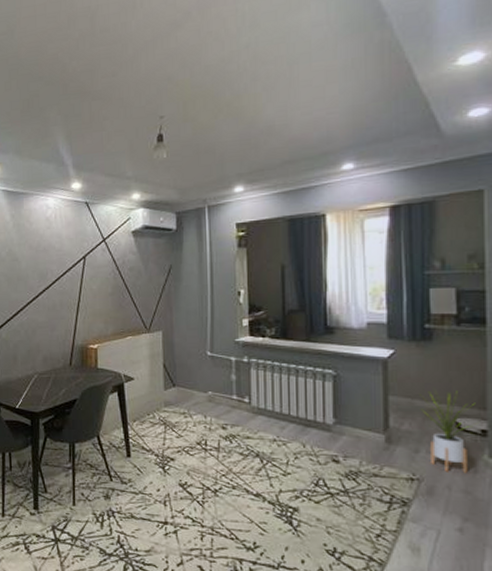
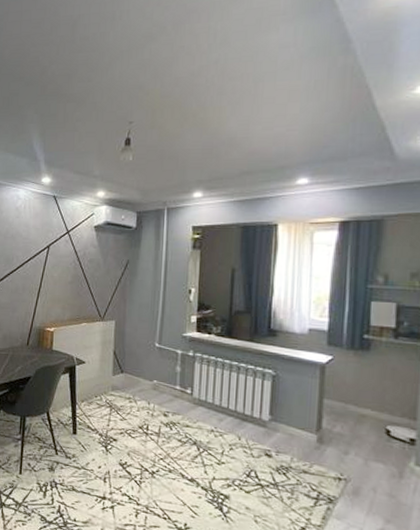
house plant: present [419,390,476,473] -> none [352,398,407,478]

